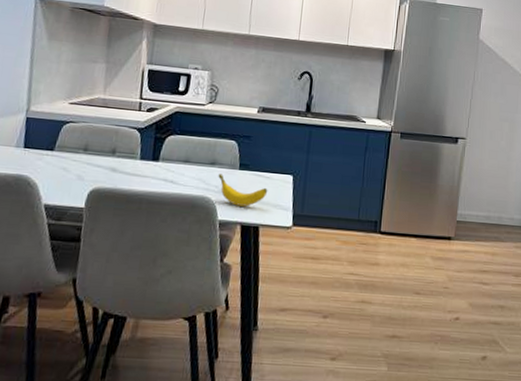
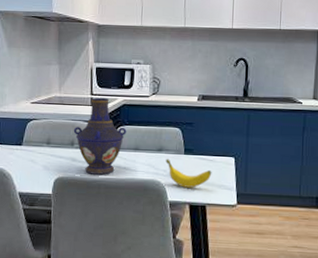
vase: none [116,102,177,189] -> present [73,97,127,175]

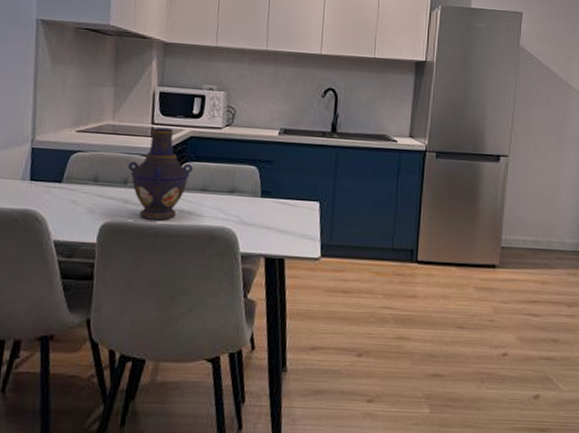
banana: present [166,159,212,188] -> none [238,202,293,238]

